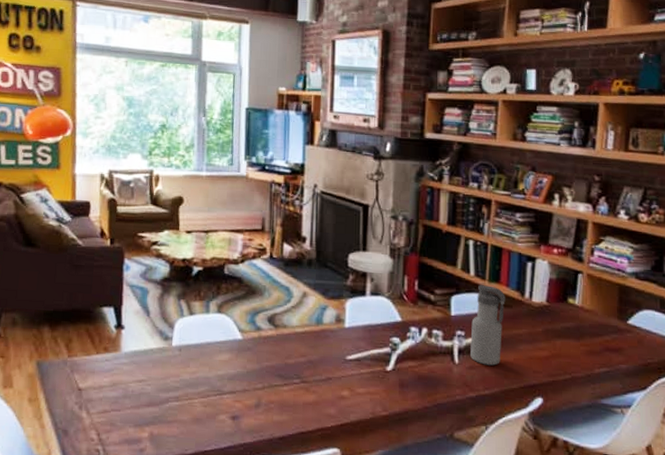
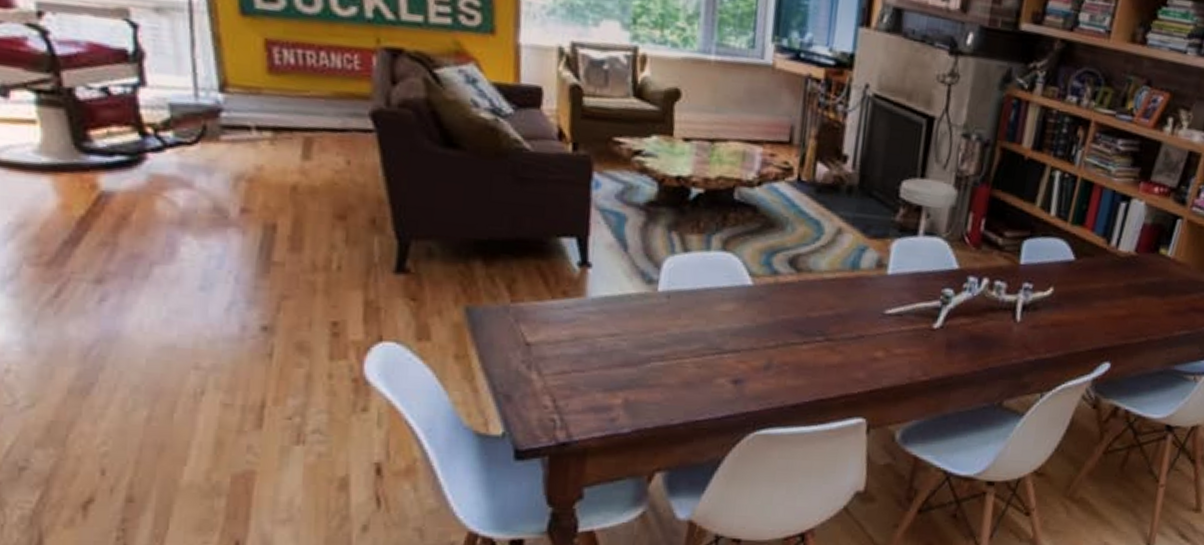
water bottle: present [470,285,505,366] -> none [1035,228,1088,325]

